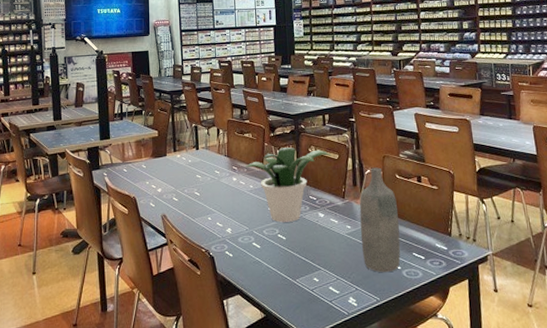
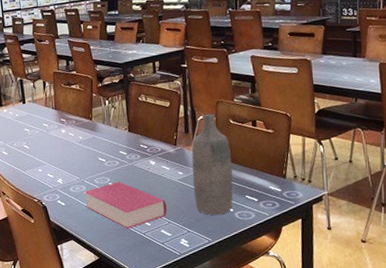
potted plant: present [244,147,331,222] -> none [73,97,162,171]
book: none [252,233,335,285] -> present [83,181,167,229]

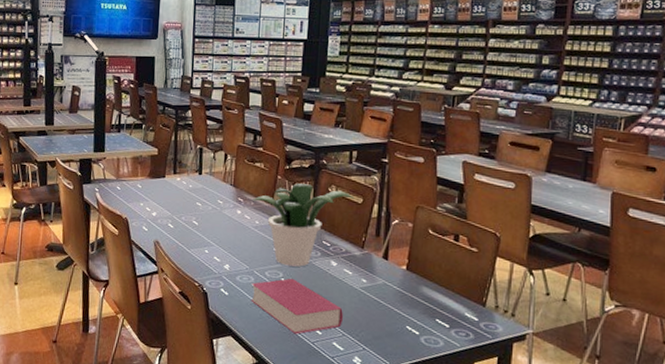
potted plant: none [73,97,162,171] -> present [252,183,355,267]
bottle: present [191,113,234,216] -> none [376,218,425,337]

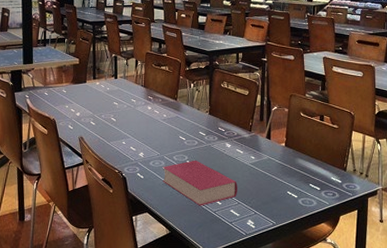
potted plant: present [252,183,355,267] -> none [159,82,242,150]

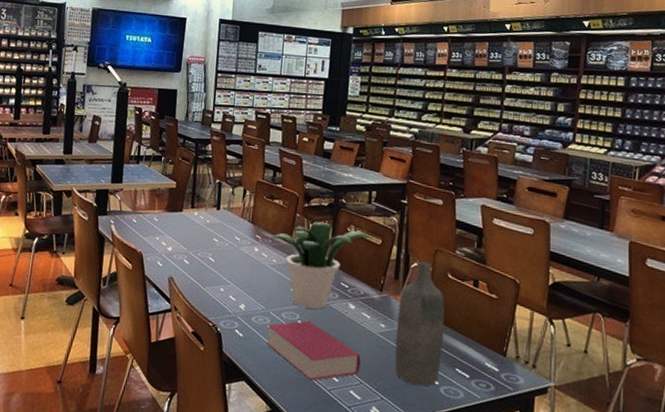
potted plant: none [159,82,242,150] -> present [269,222,373,309]
bottle: none [263,105,299,200] -> present [394,261,445,386]

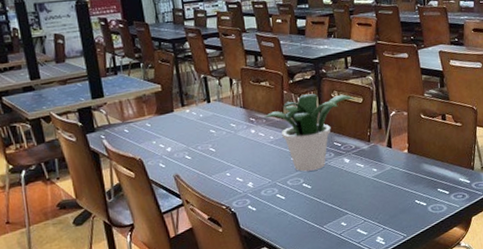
book: present [266,320,361,381] -> none [275,181,362,231]
bottle: present [394,261,445,386] -> none [385,108,426,211]

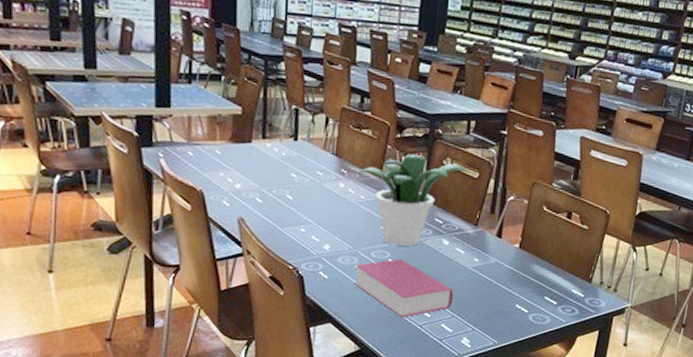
book: none [275,181,362,231] -> present [354,258,453,318]

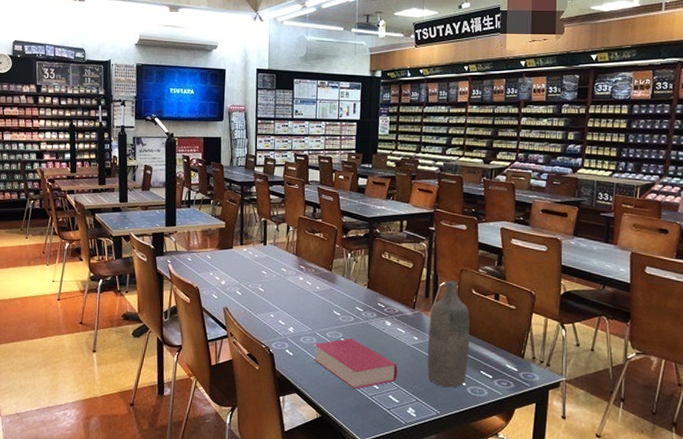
potted plant: present [357,154,471,246] -> none [312,251,406,327]
bottle: none [487,194,539,315] -> present [427,280,470,388]

